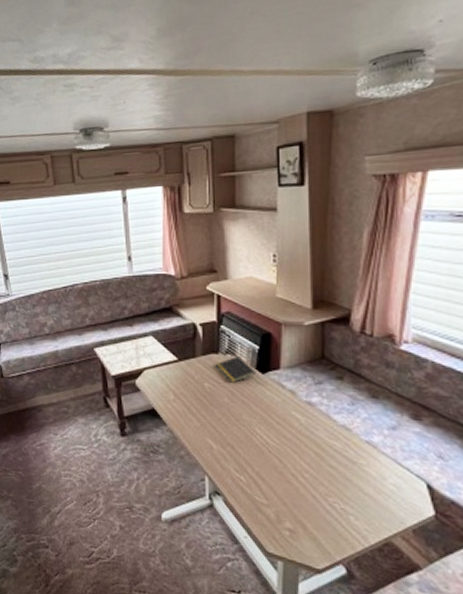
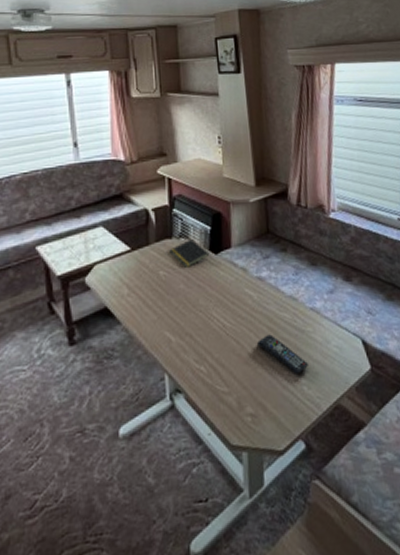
remote control: none [302,459,357,503] -> present [257,334,308,374]

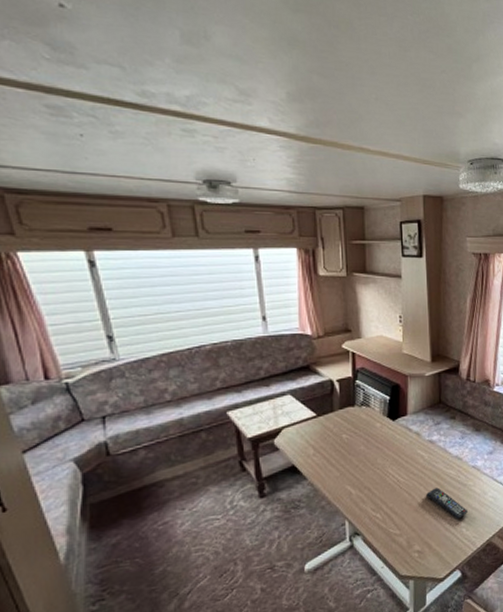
notepad: present [169,238,210,268] -> none [352,406,388,432]

